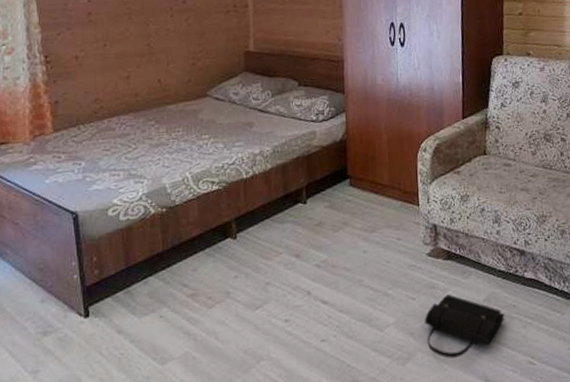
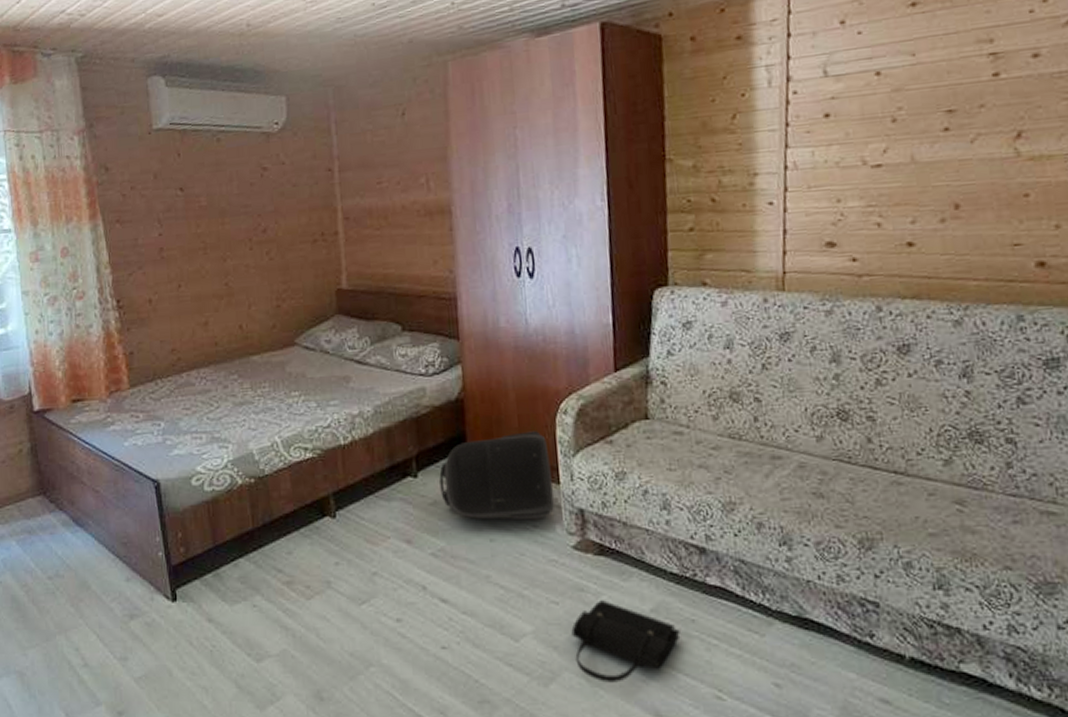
backpack: none [324,165,415,236] -> present [439,431,555,519]

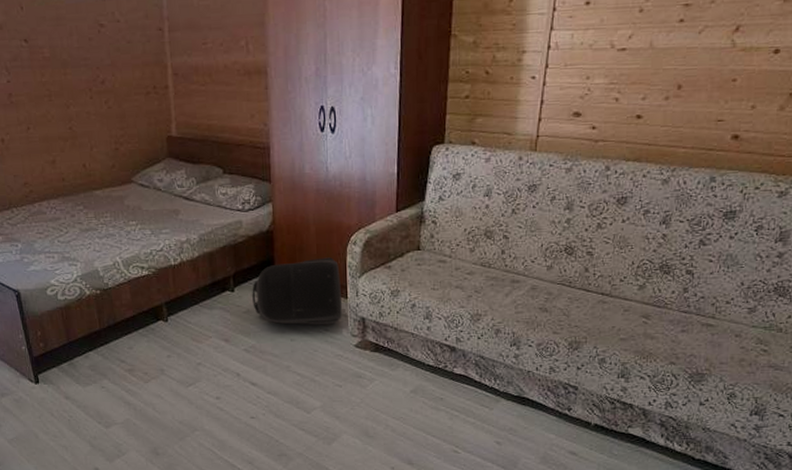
handbag: present [571,600,681,683] -> none [350,384,431,442]

